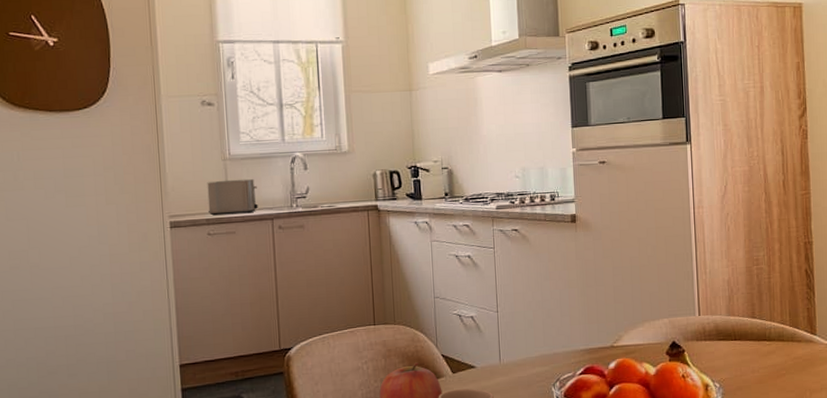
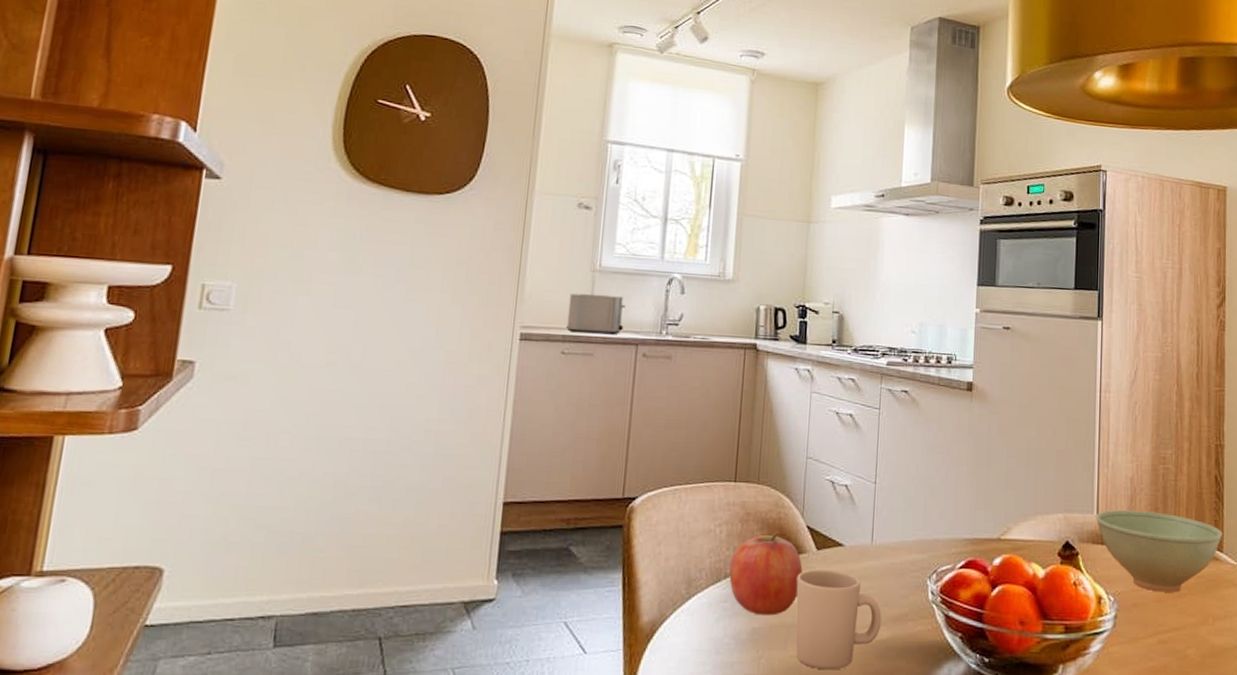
bowl: none [697,307,816,375] -> present [1095,509,1223,593]

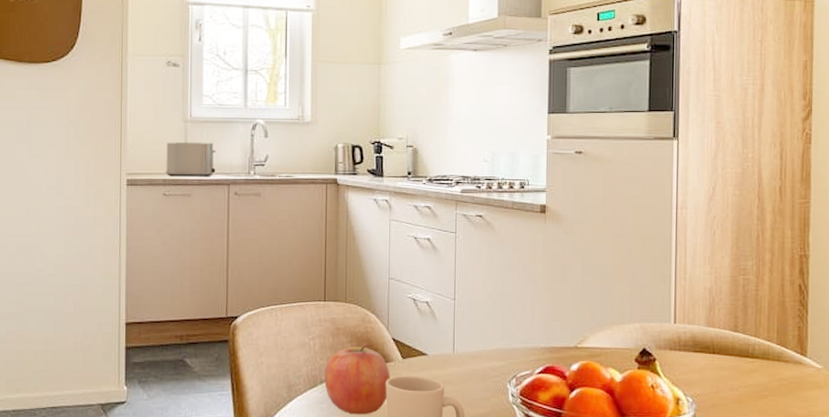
bowl: present [1095,509,1223,593] -> none [672,318,807,394]

